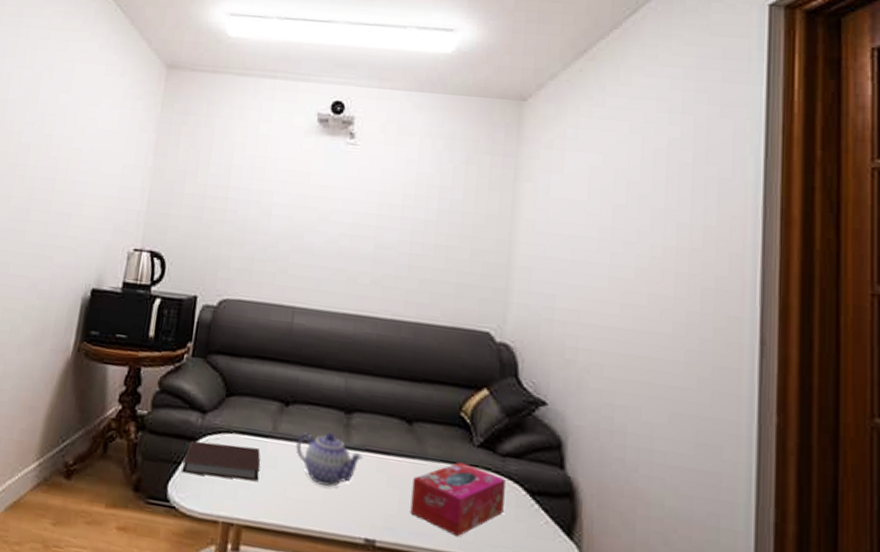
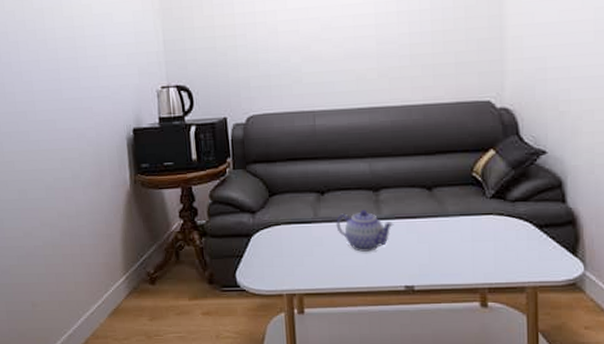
notebook: present [182,440,261,481] -> none [244,233,310,263]
tissue box: present [410,461,506,537] -> none [439,212,517,271]

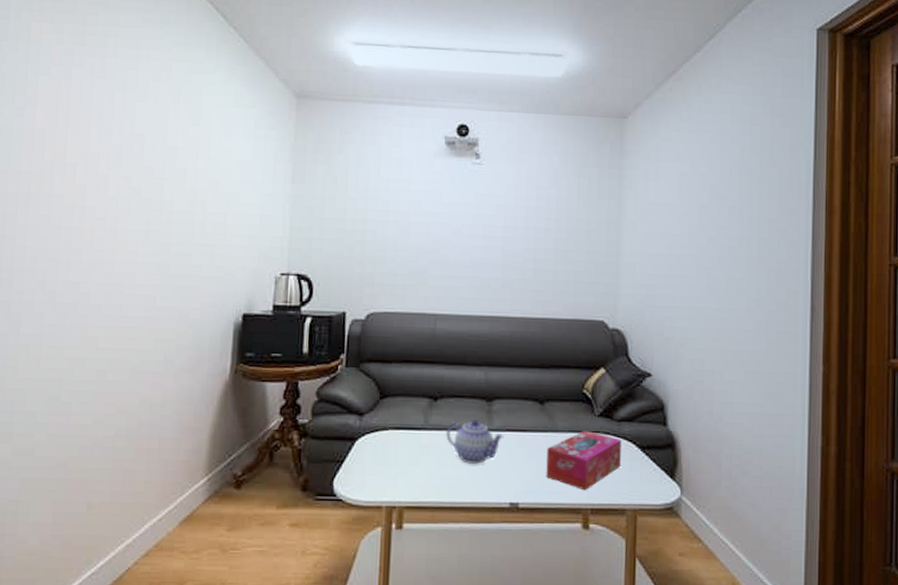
tissue box: none [439,212,517,271] -> present [546,430,621,491]

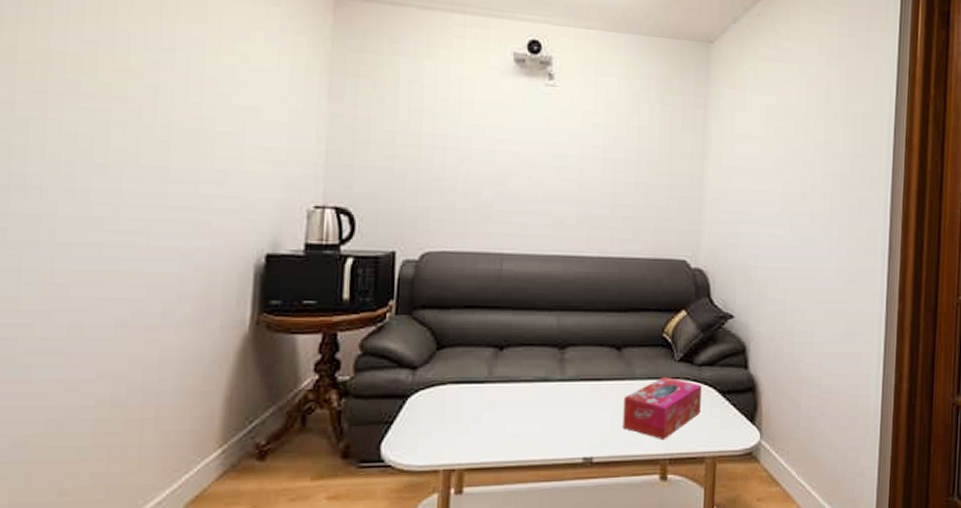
teapot: present [446,419,504,464] -> none [513,369,578,418]

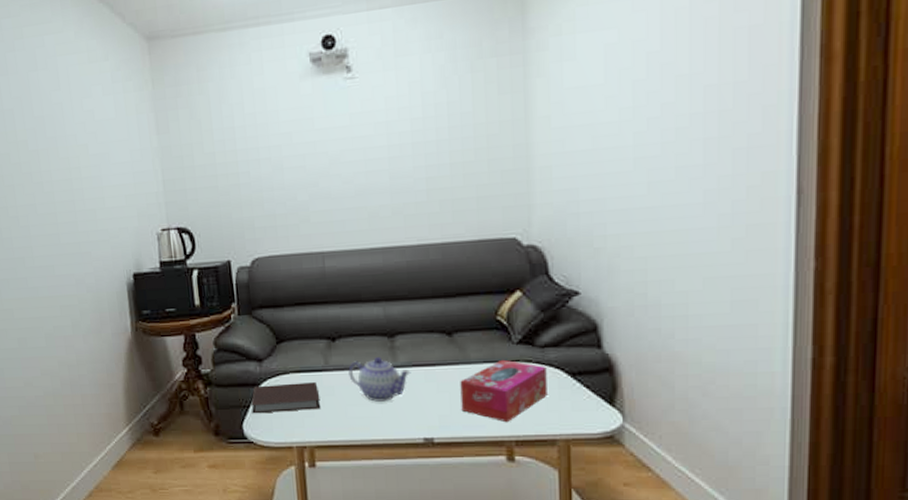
notebook: none [395,395,478,431] -> present [251,382,321,414]
teapot: none [513,369,578,418] -> present [348,357,411,402]

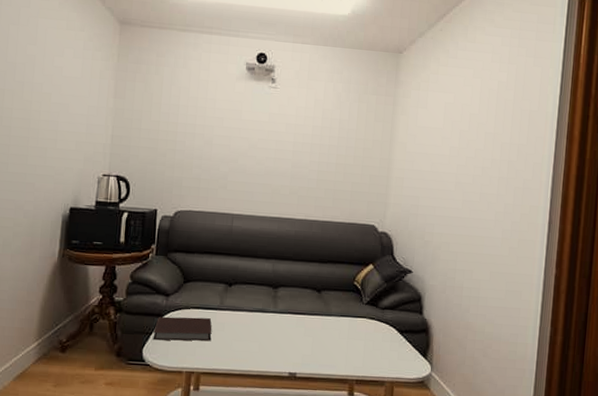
teapot: present [348,357,411,402] -> none [238,303,287,340]
tissue box: present [460,359,547,423] -> none [320,315,384,365]

